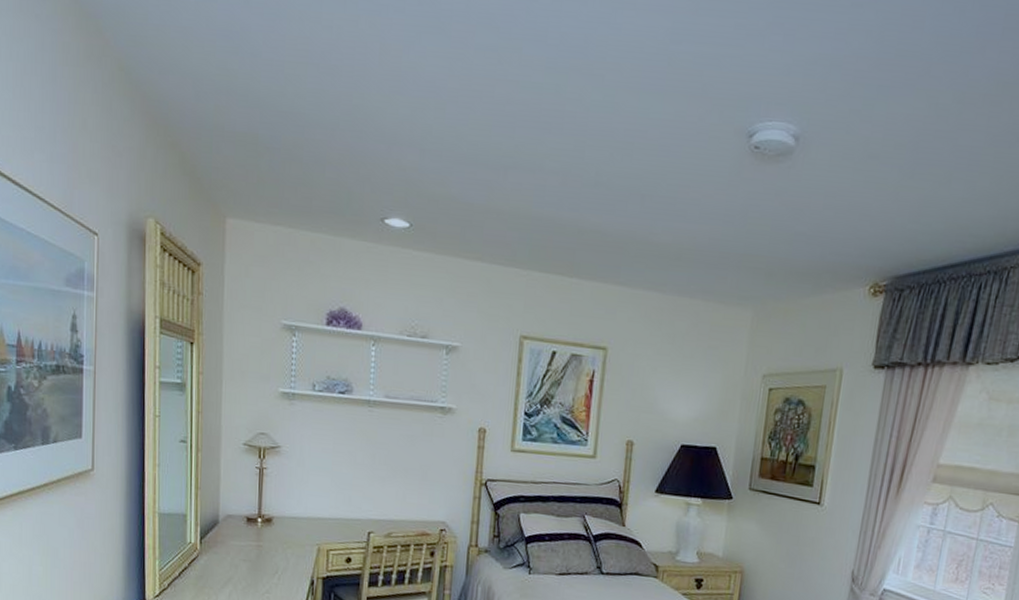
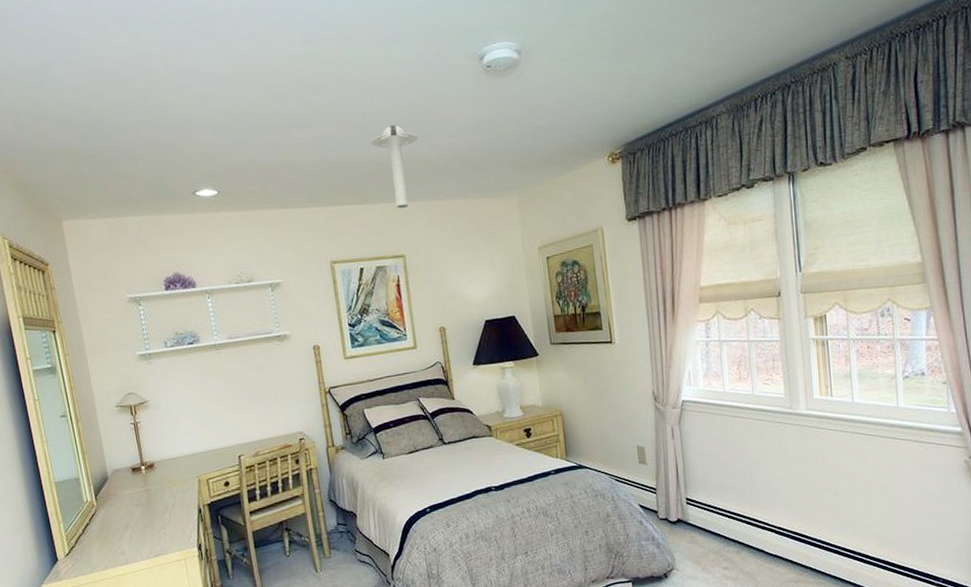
ceiling light: none [598,192,656,293] -> present [370,125,419,208]

